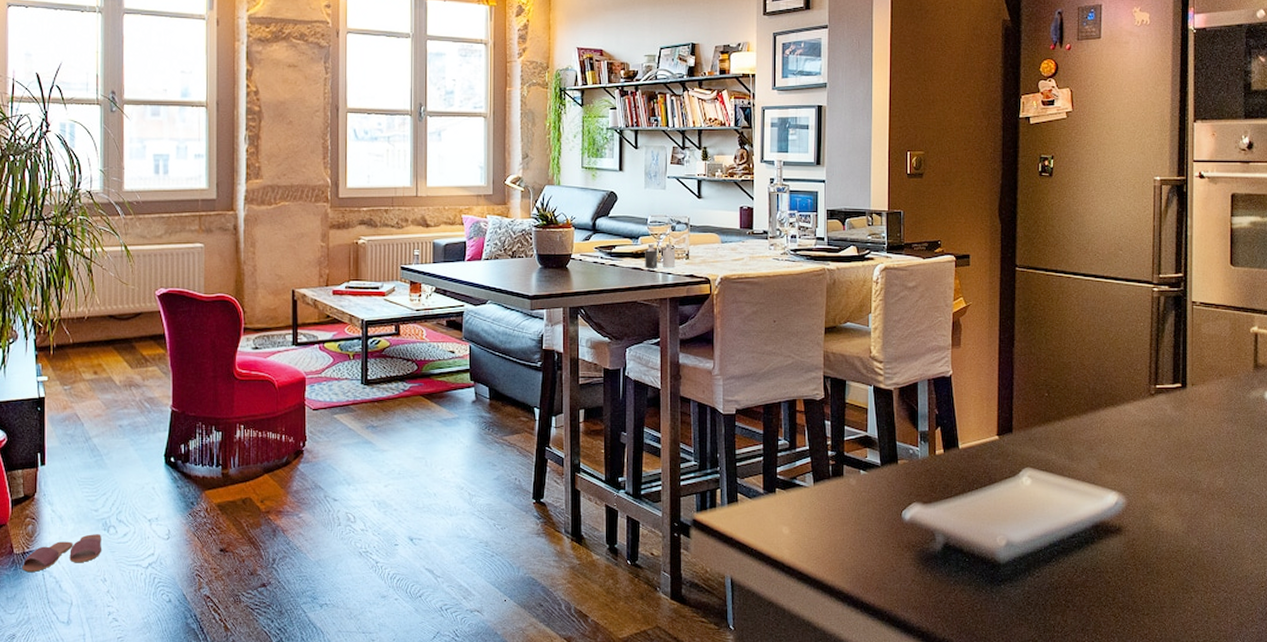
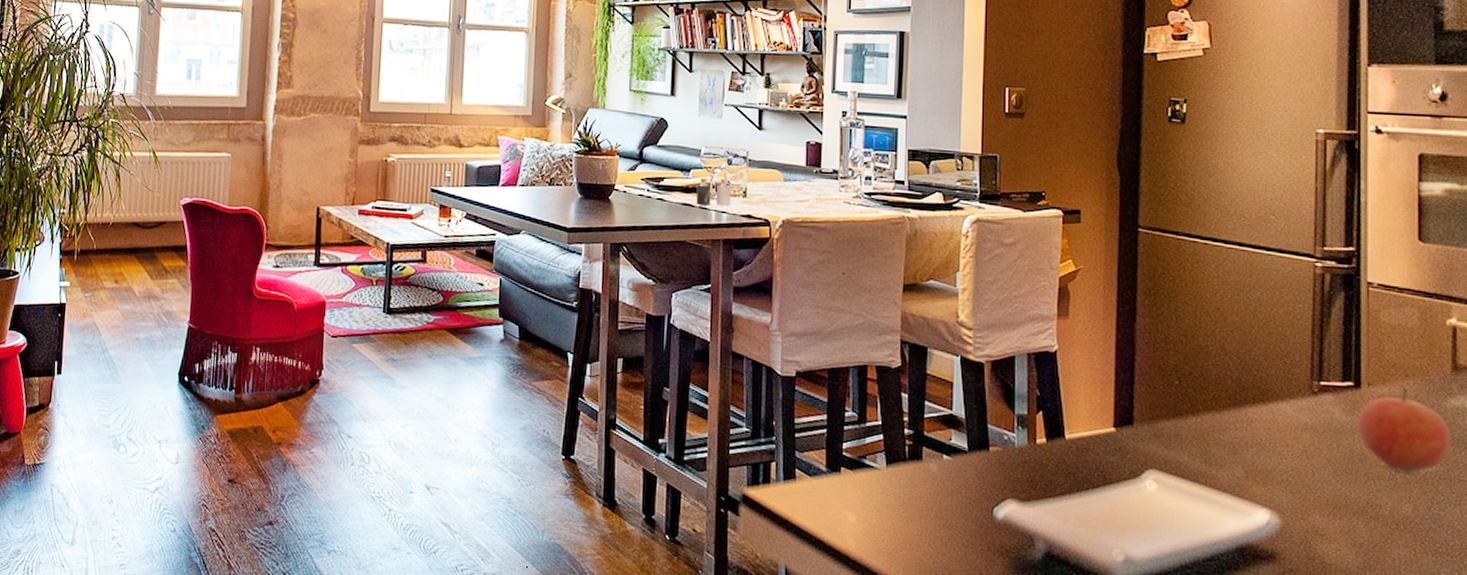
slippers: present [22,534,101,572] -> none [31,451,111,486]
fruit: none [1184,385,1253,453] -> present [1357,388,1451,473]

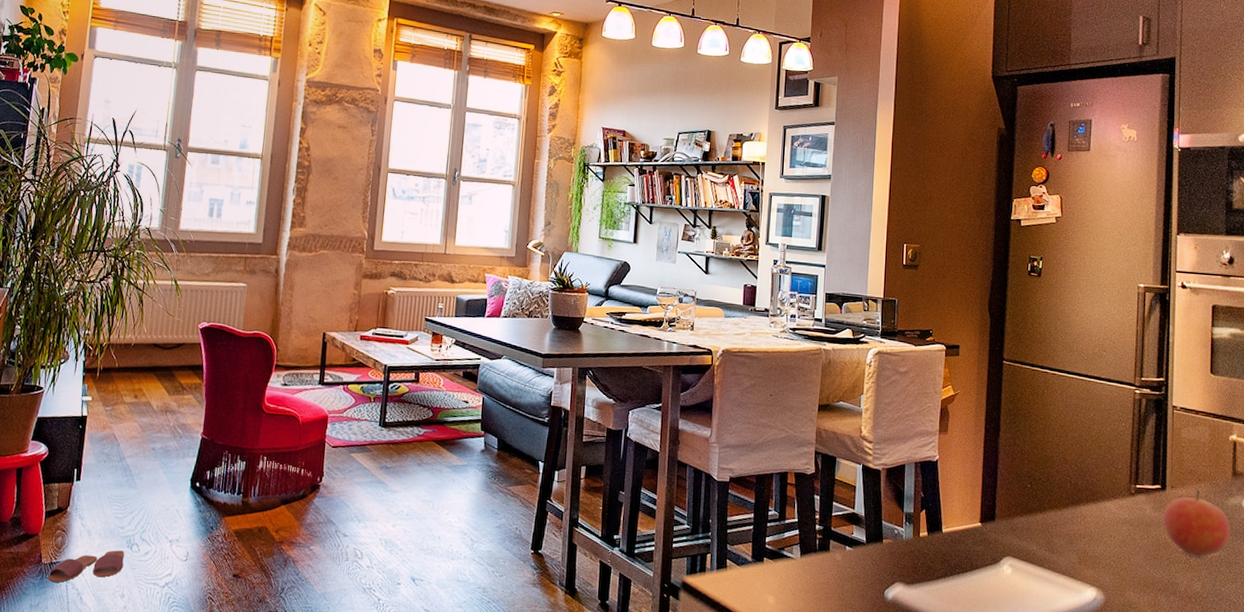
slippers: none [31,451,111,486] -> present [47,550,125,582]
candle: present [696,177,732,207] -> none [652,313,682,338]

